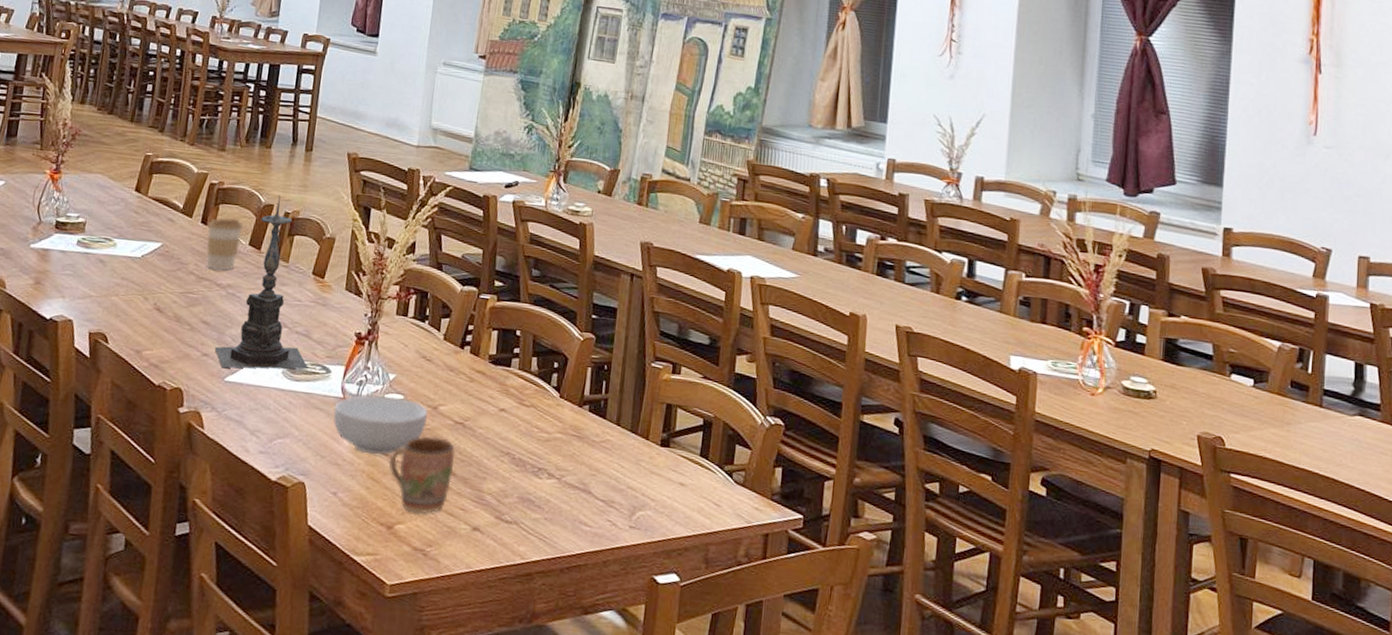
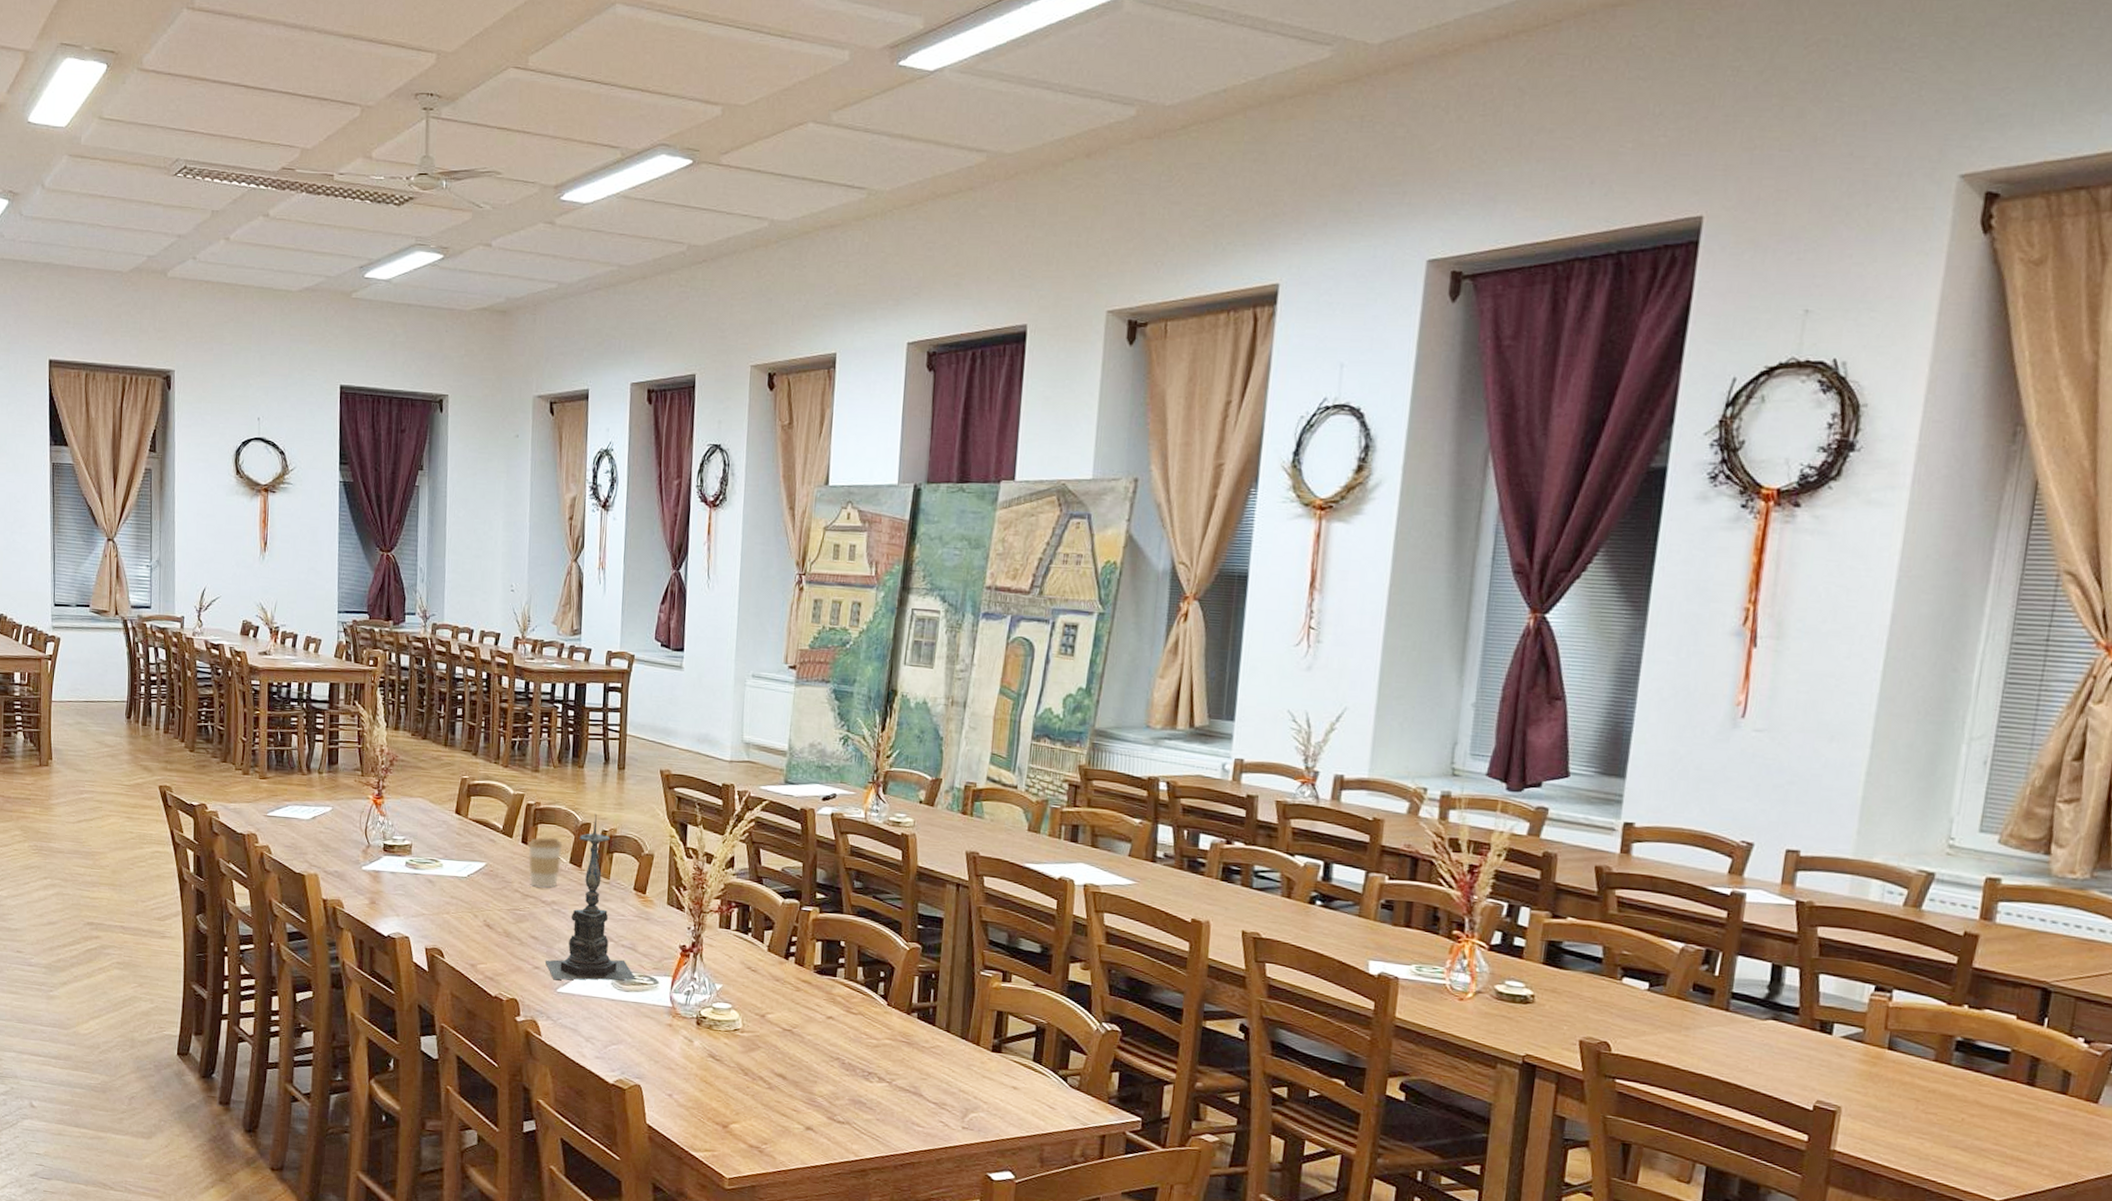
cereal bowl: present [333,395,427,456] -> none [664,1004,755,1061]
mug: present [388,436,455,514] -> none [720,1042,785,1115]

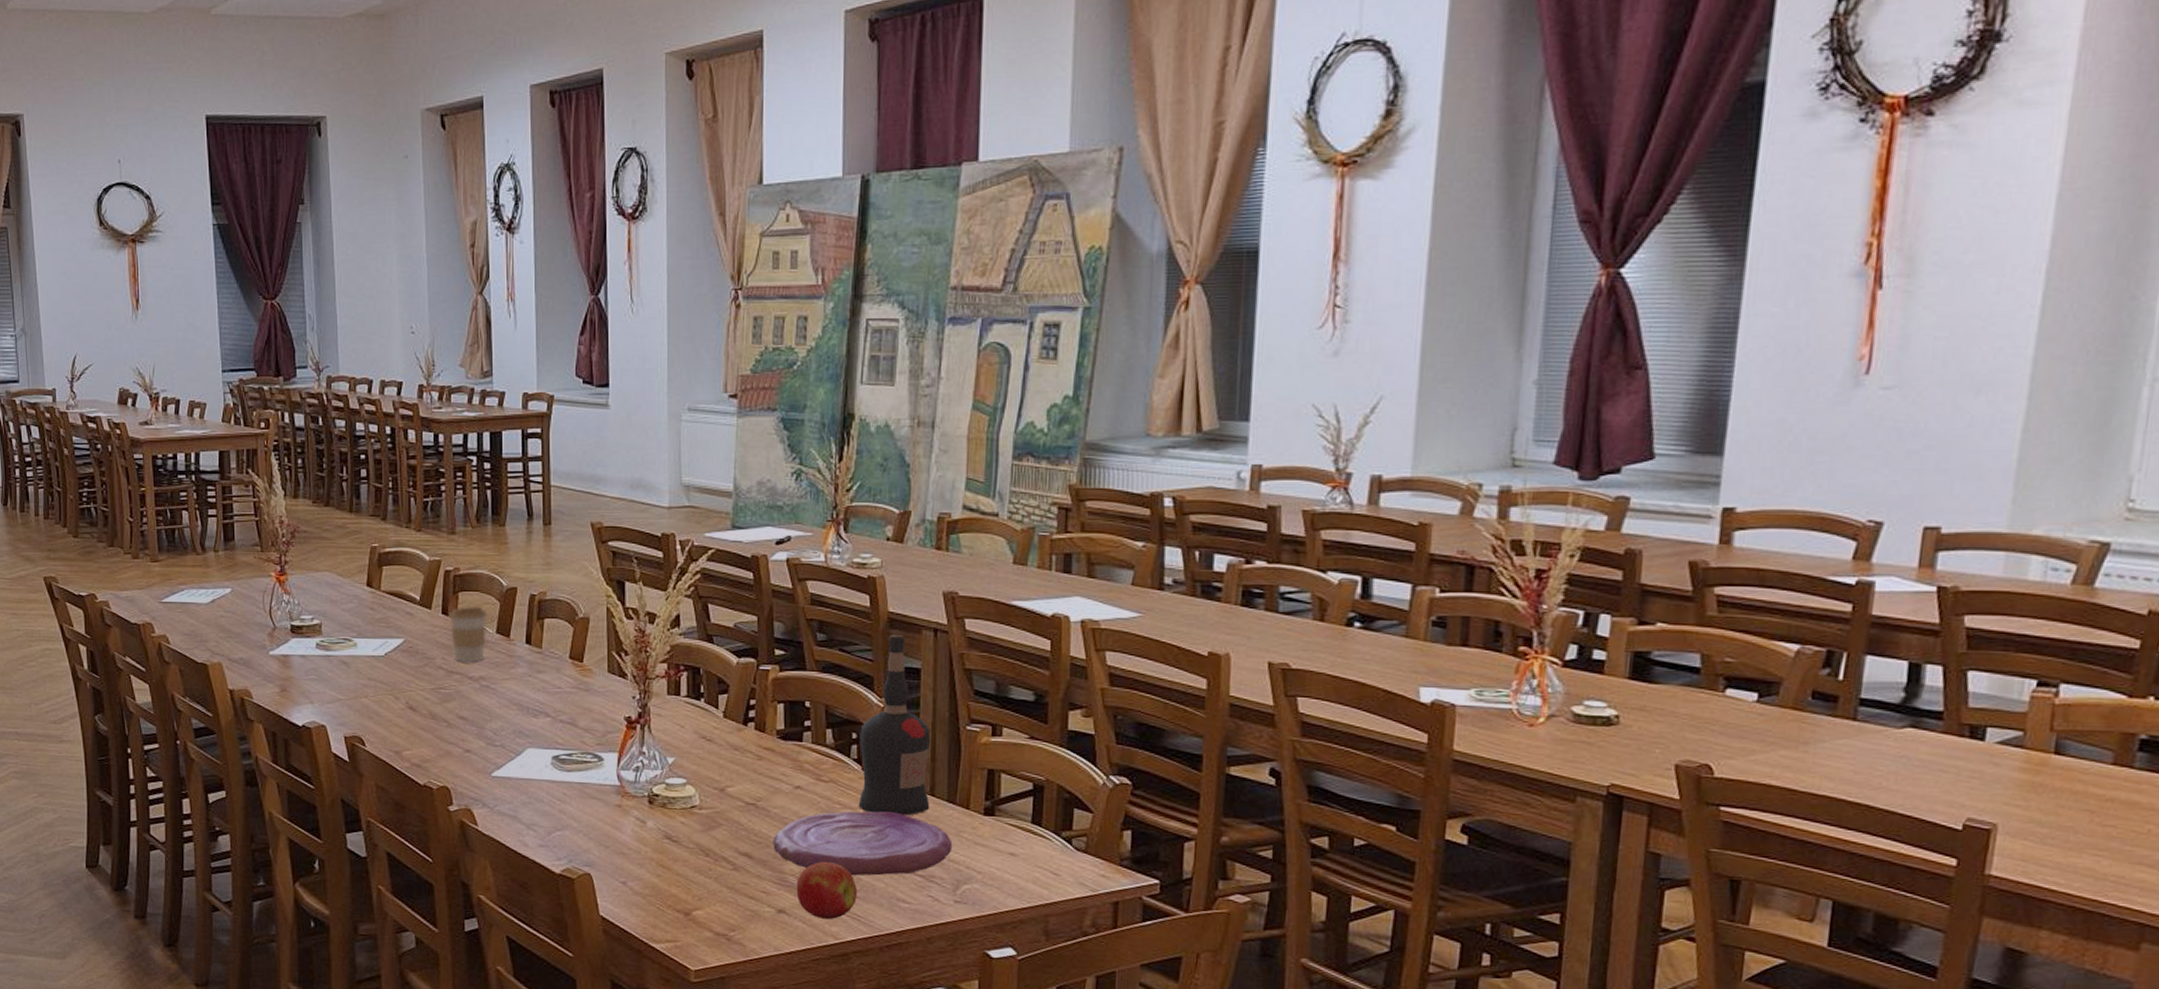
candle holder: present [545,813,636,980] -> none [477,576,578,764]
plate: none [805,1041,964,1101] -> present [773,811,953,876]
apple: none [823,1085,878,1138] -> present [796,862,857,919]
liquor bottle: none [882,887,949,1048] -> present [858,635,931,816]

